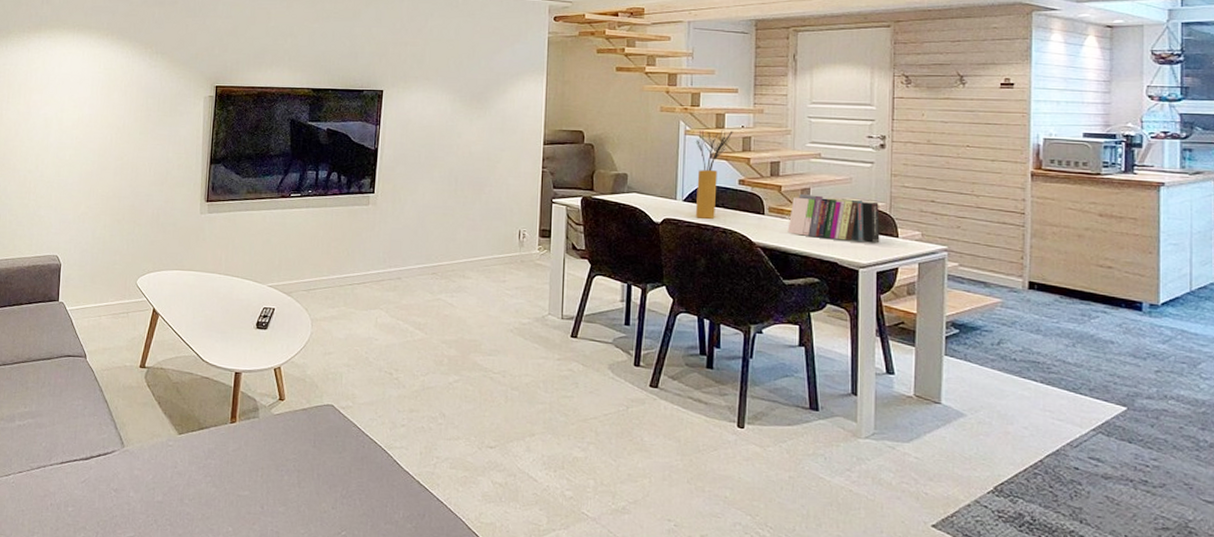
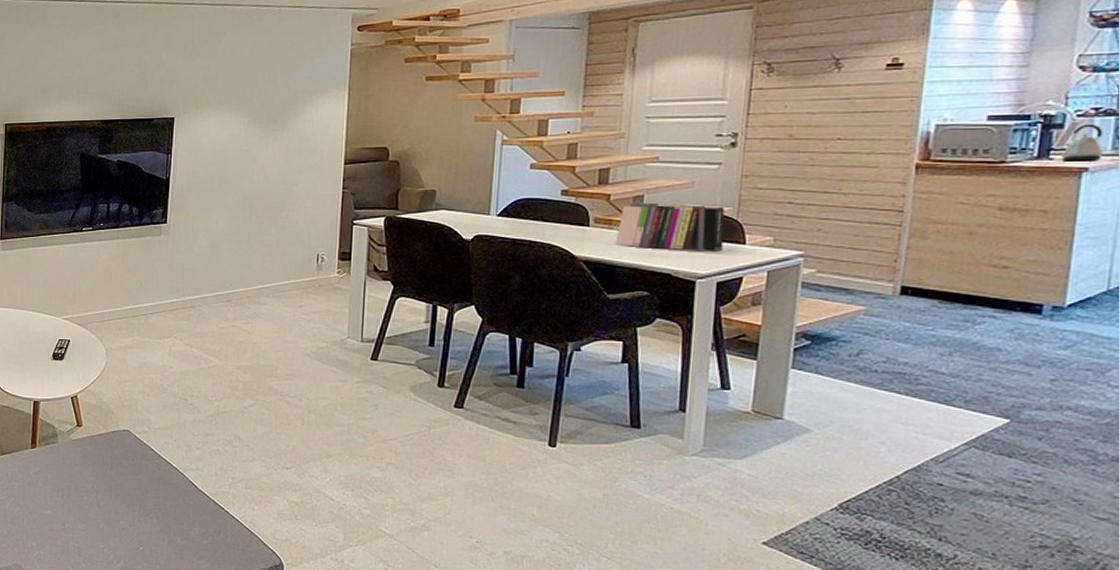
vase: present [695,130,733,219] -> none [510,137,557,233]
kettle: none [1143,145,1175,179] -> present [1061,123,1104,163]

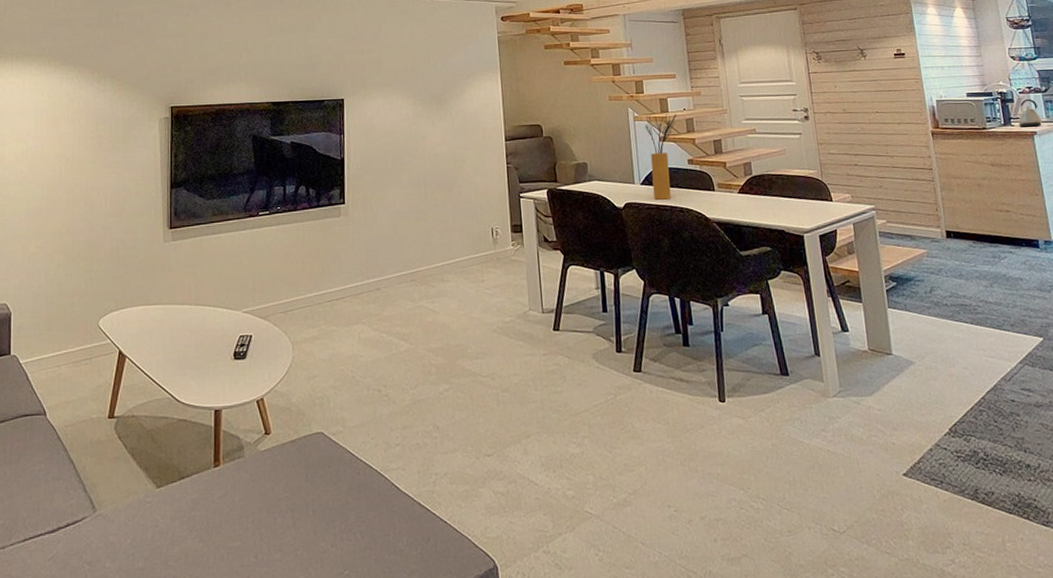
vase: none [510,137,557,233] -> present [644,114,677,200]
books: present [615,201,725,251] -> none [736,167,818,209]

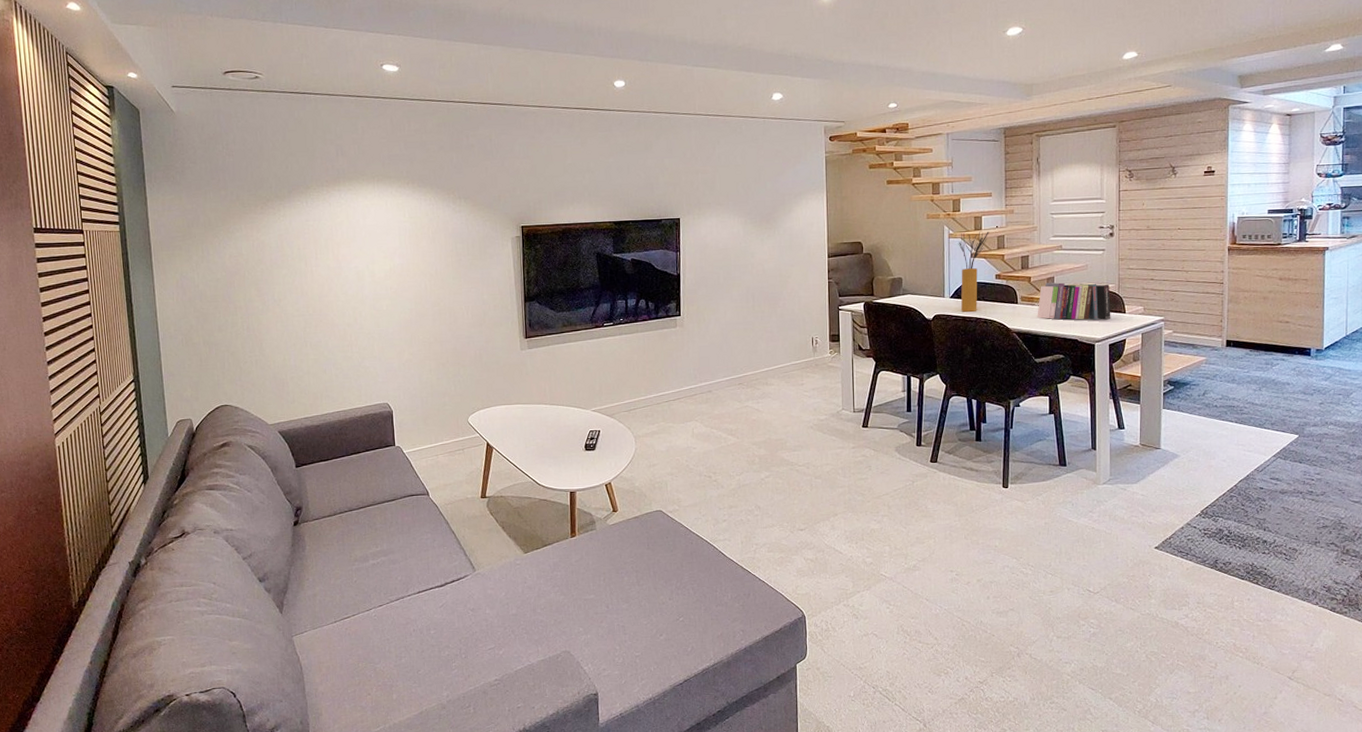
books: none [736,167,818,209] -> present [1037,282,1111,320]
kettle: present [1018,98,1043,129] -> none [1313,215,1336,244]

